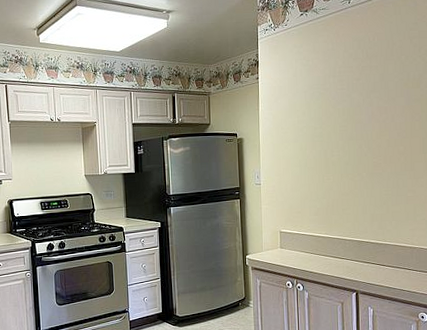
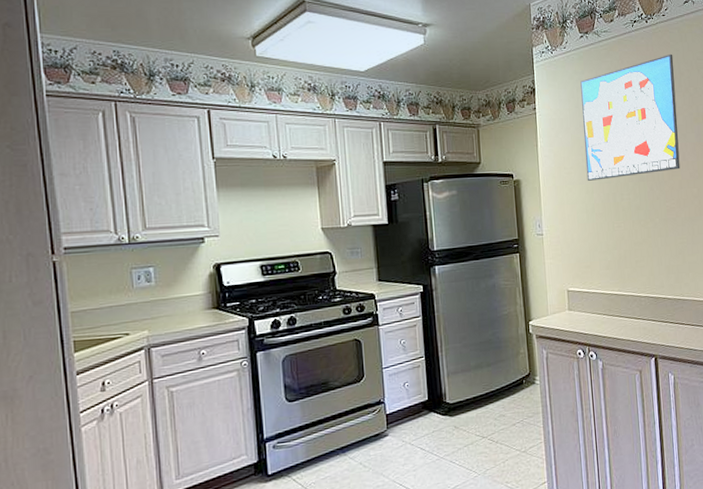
wall art: none [299,26,389,139] -> present [580,54,680,181]

